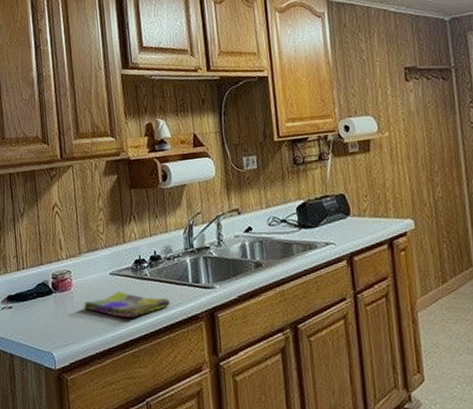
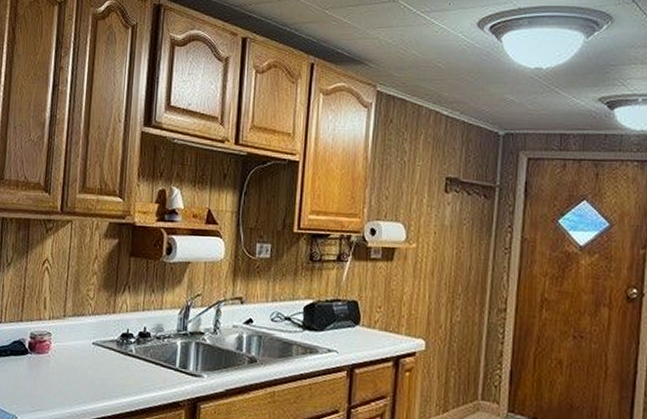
dish towel: present [83,291,171,318] -> none [58,363,153,394]

